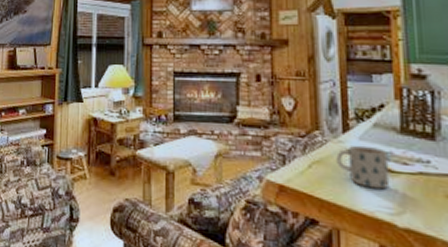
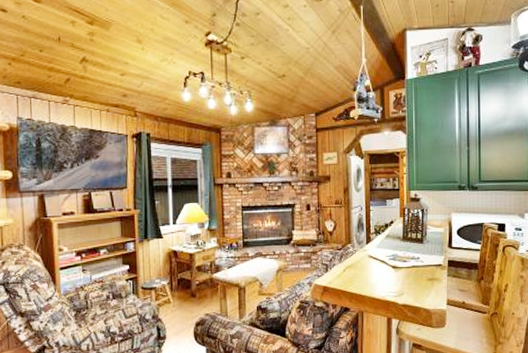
mug: present [336,145,390,189] -> none [362,251,395,281]

